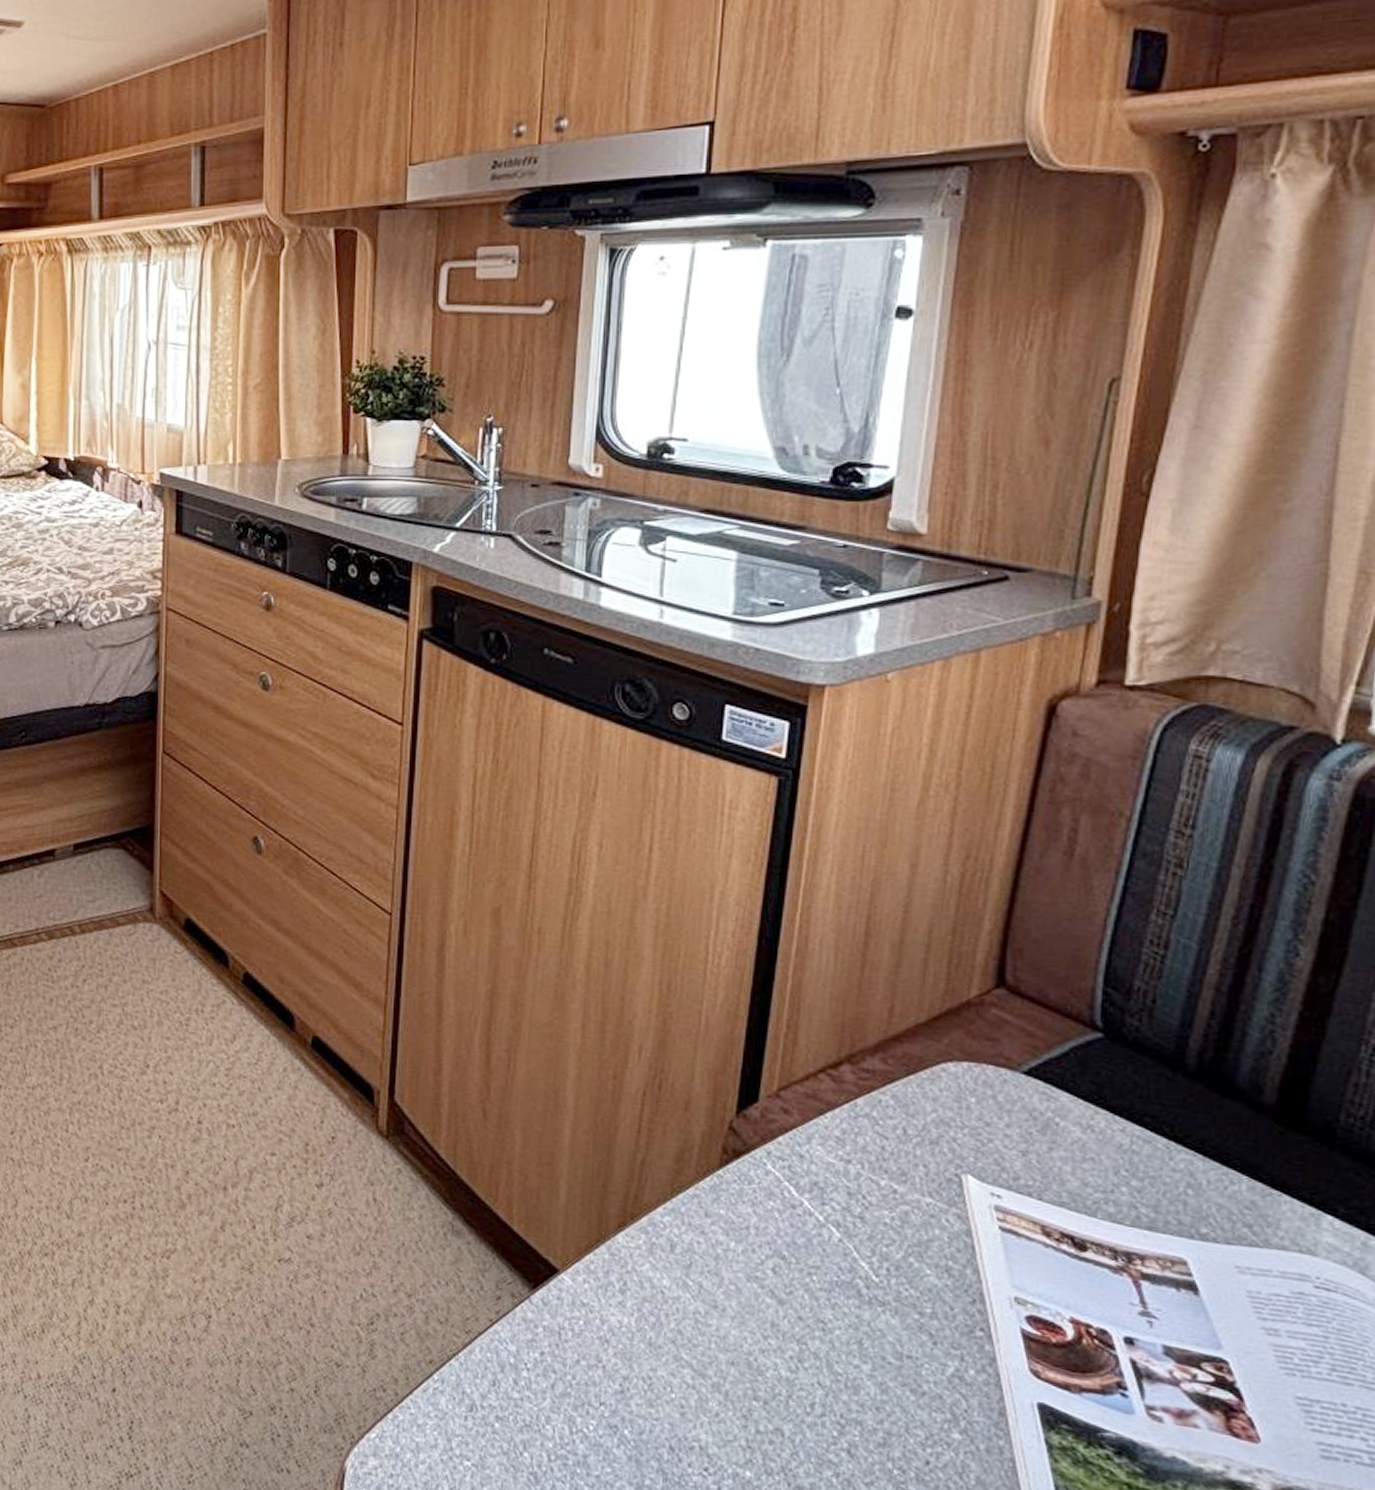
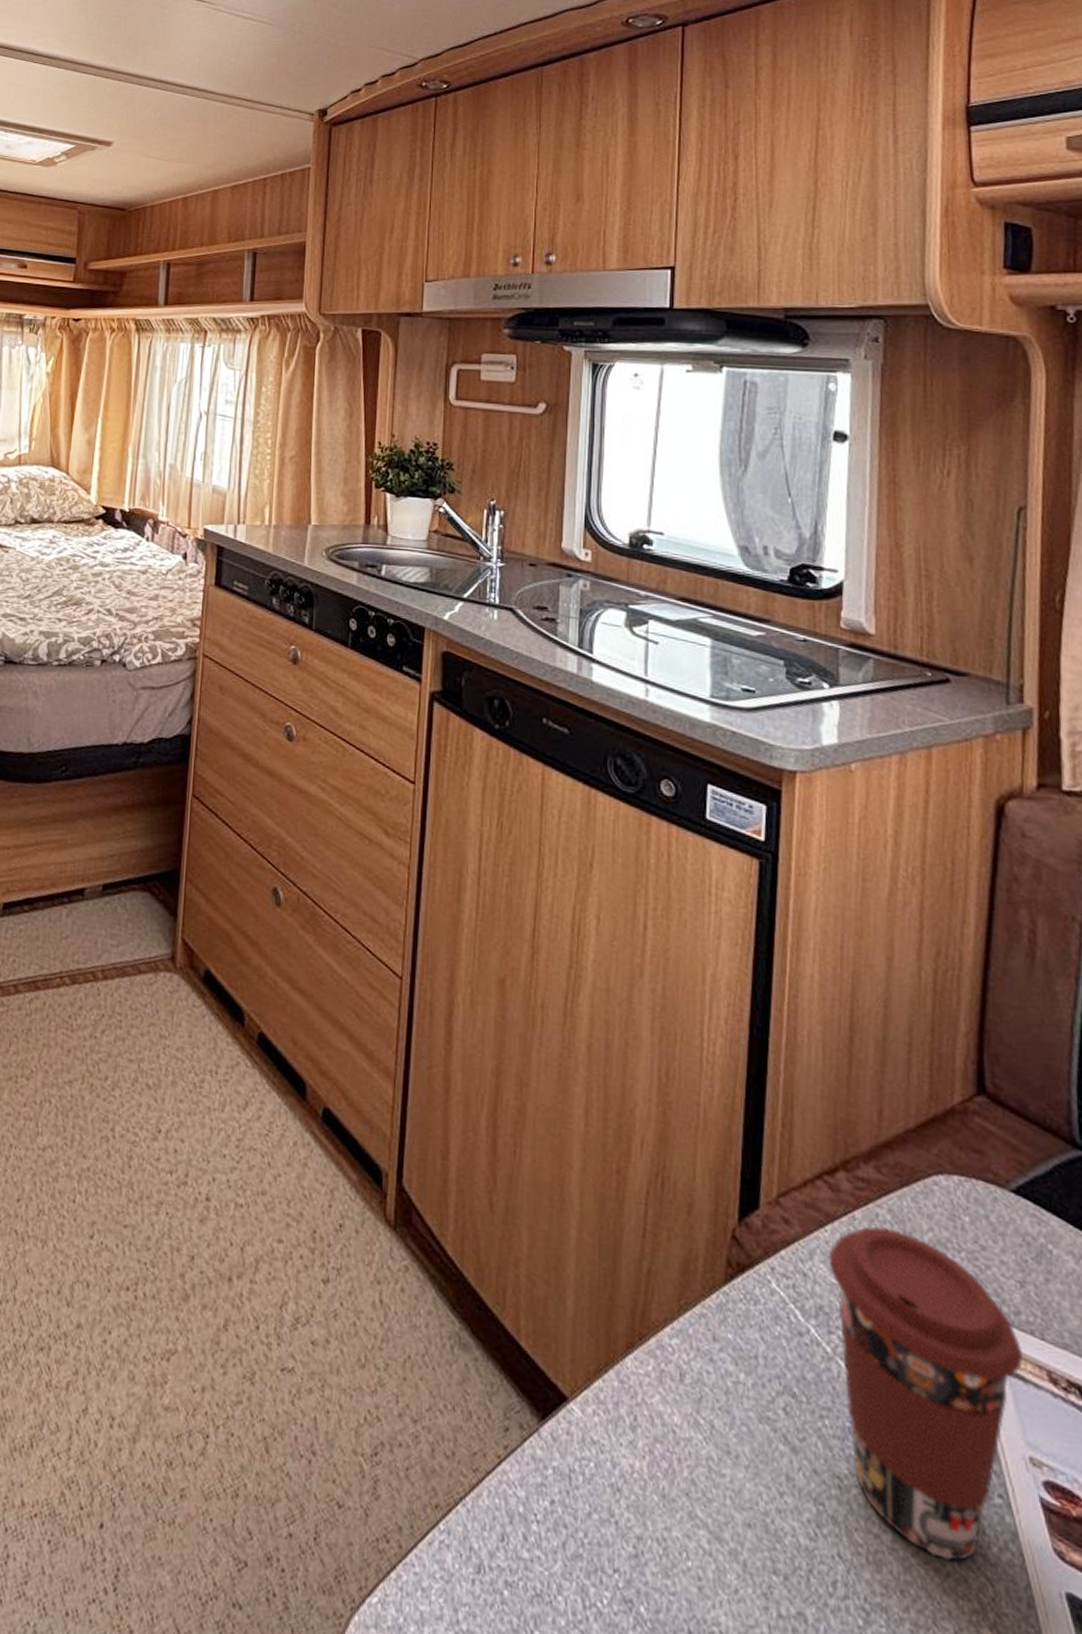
coffee cup: none [826,1111,1018,1383] -> present [828,1226,1024,1561]

